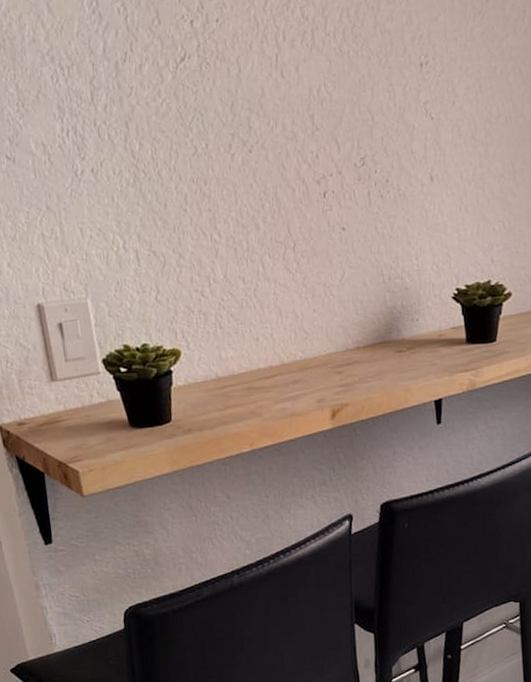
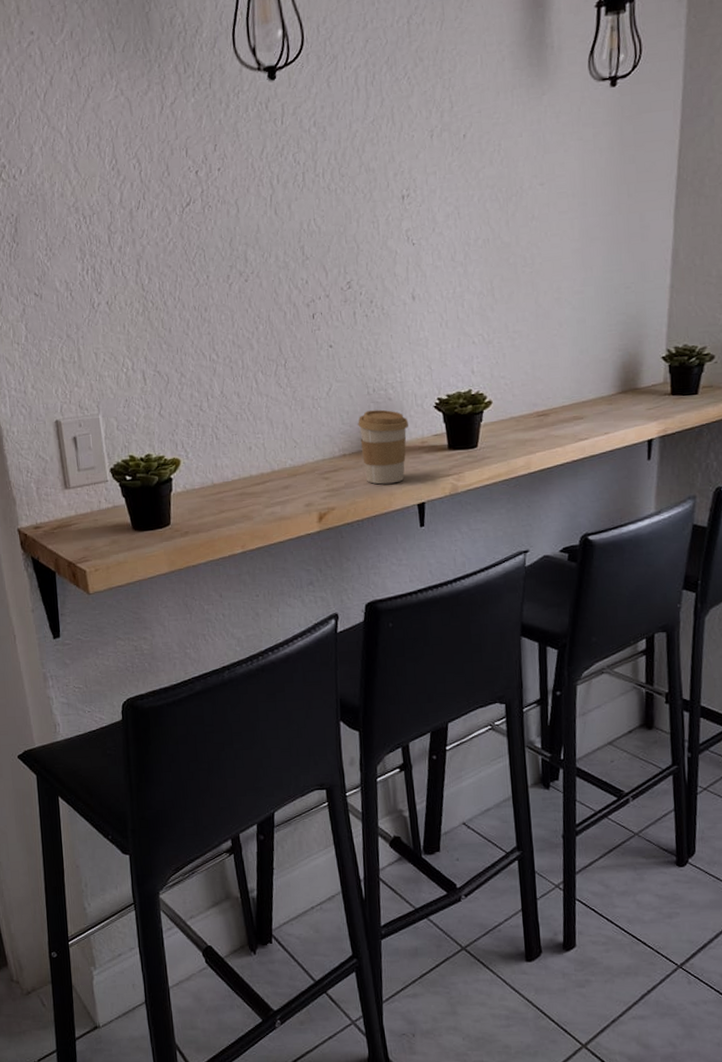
coffee cup: none [372,299,425,380] -> present [358,409,408,485]

